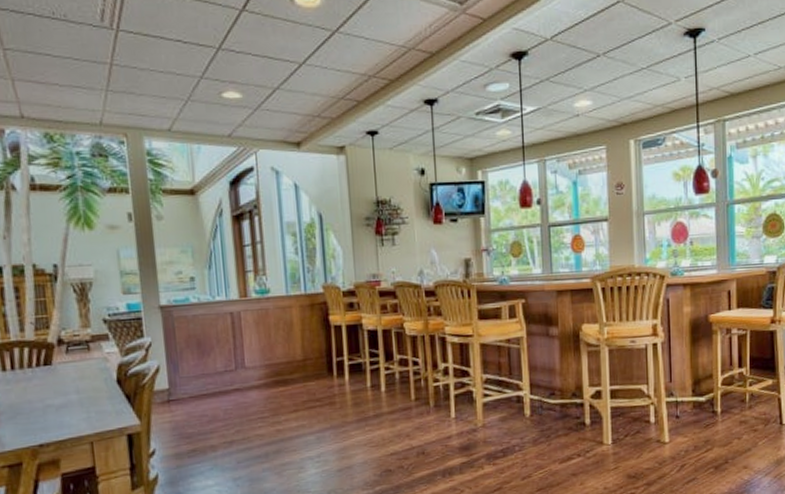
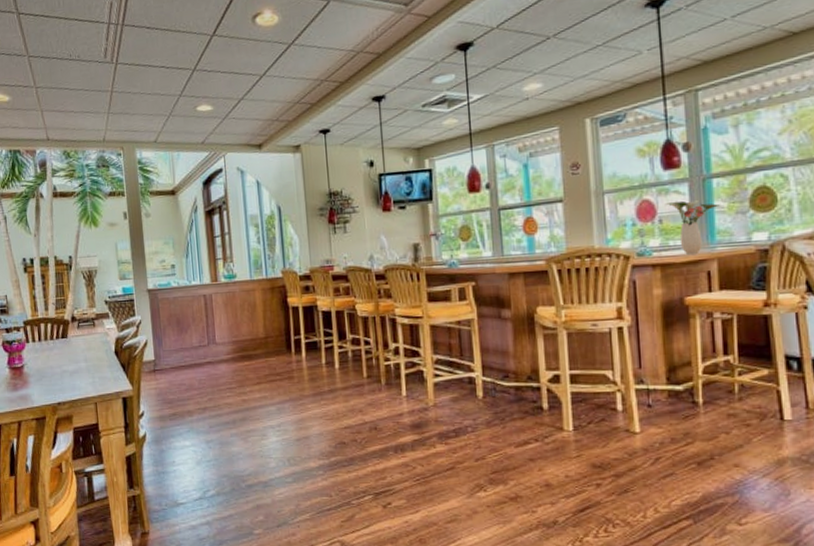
flower arrangement: none [695,224,747,276] -> present [664,200,730,256]

